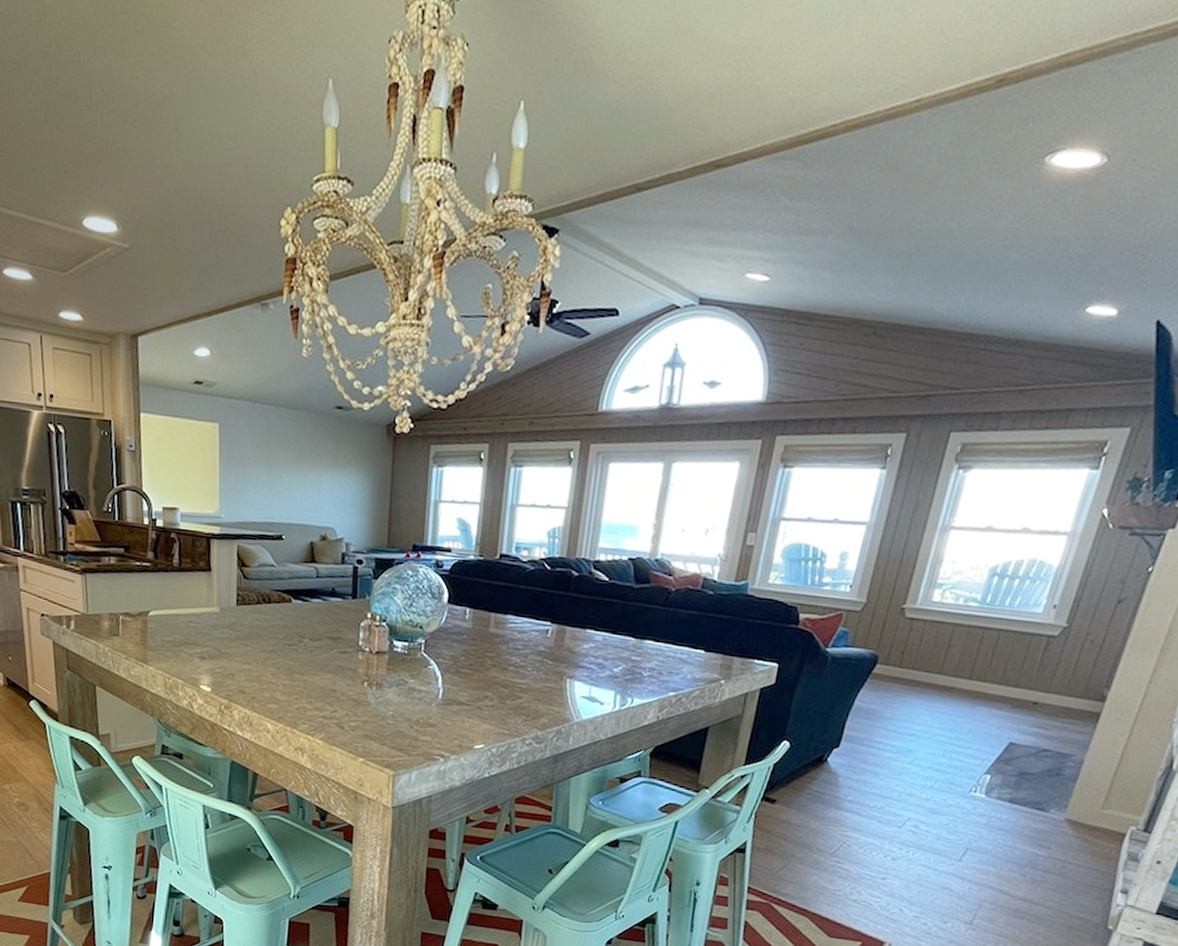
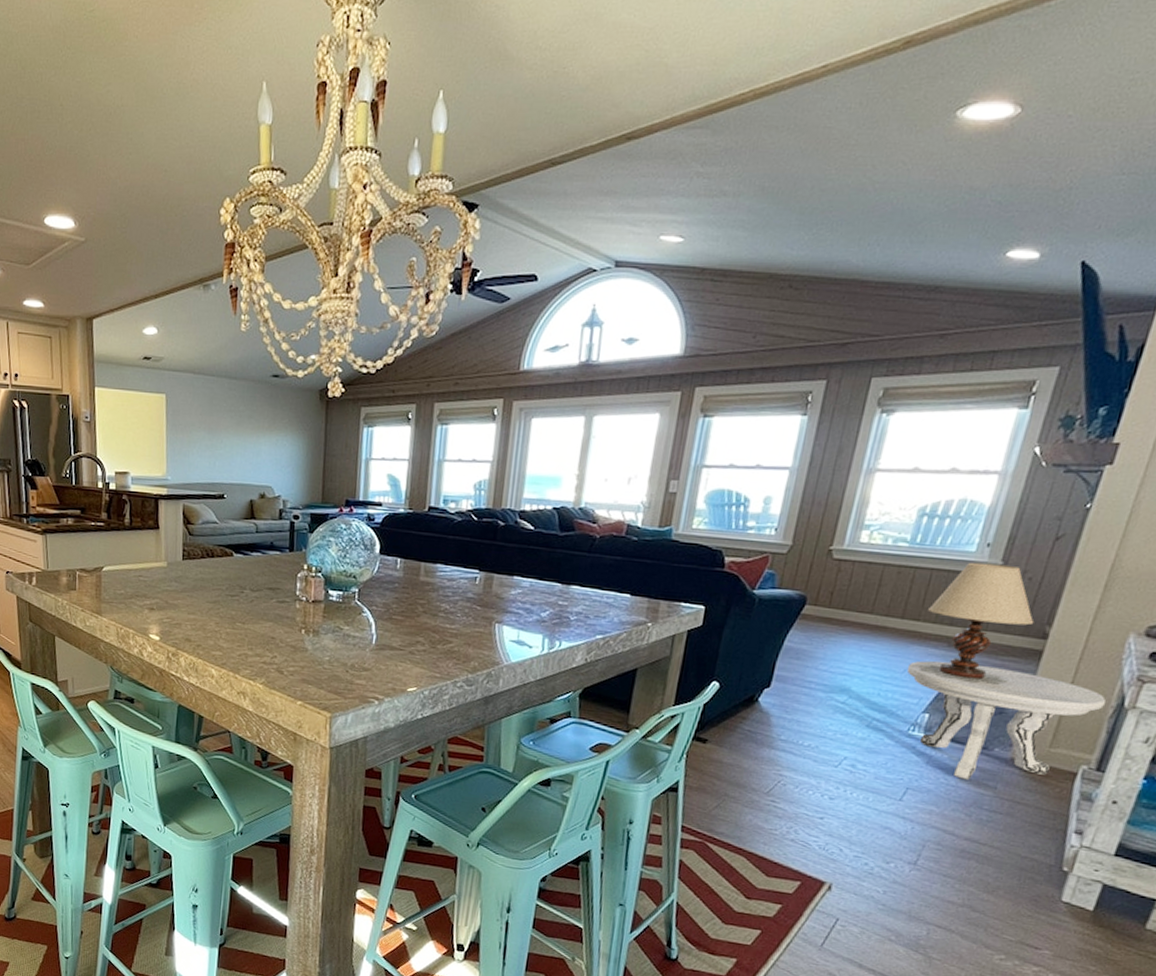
side table: none [971,722,1157,841] -> present [906,660,1107,780]
table lamp: none [982,623,1094,746] -> present [917,562,1034,684]

